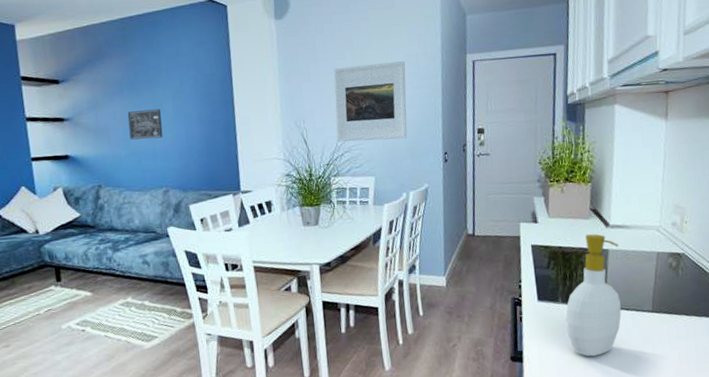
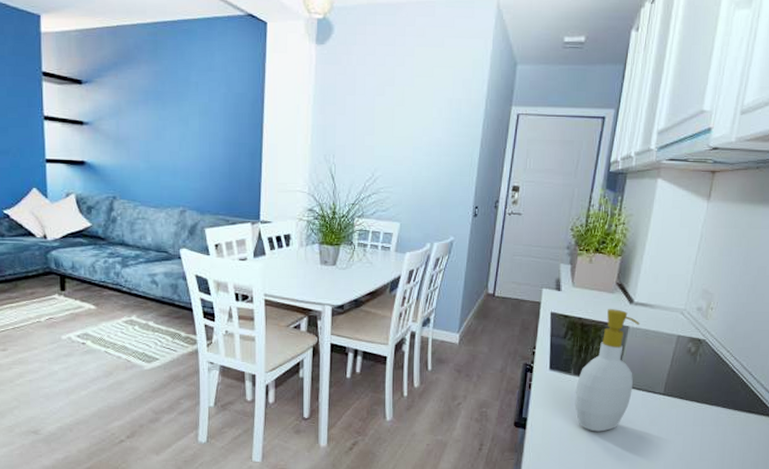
wall art: present [127,109,163,140] -> none [150,123,186,155]
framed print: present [333,61,407,142] -> none [365,104,446,187]

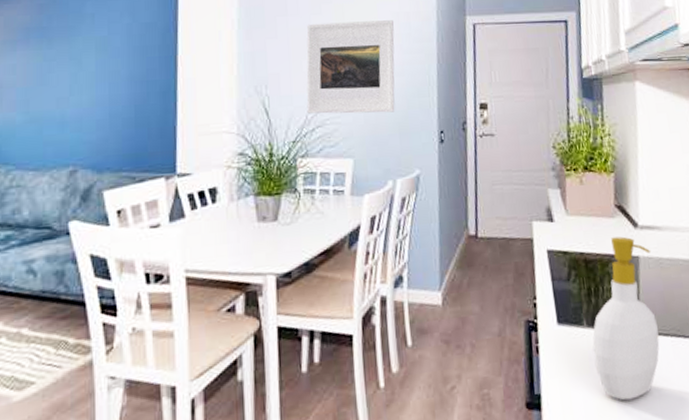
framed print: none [365,104,446,187] -> present [306,20,395,114]

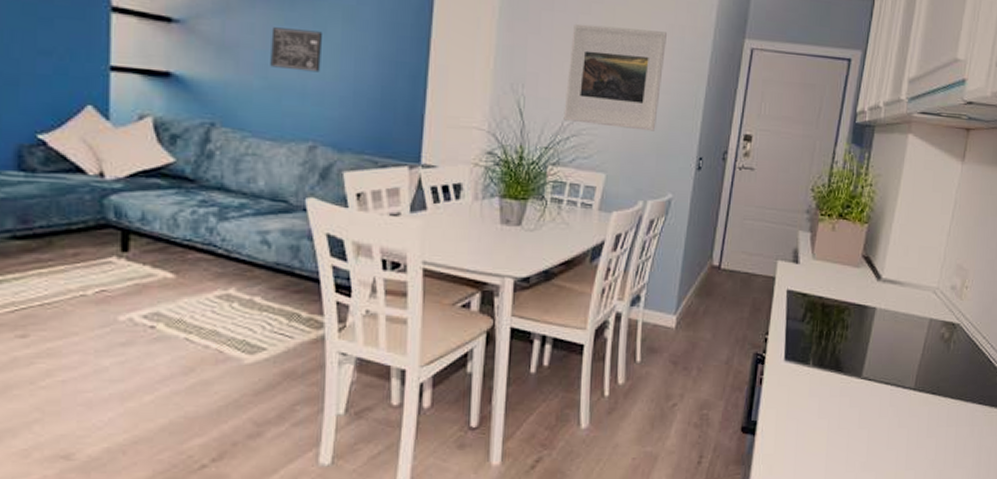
wall art: none [31,63,78,102] -> present [270,27,322,73]
soap bottle: present [592,236,660,401] -> none [813,286,888,437]

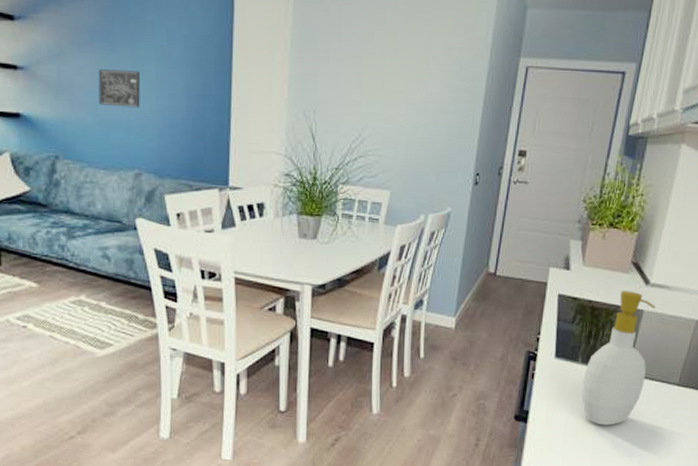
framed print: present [563,23,667,131] -> none [351,51,445,150]
soap bottle: none [813,286,888,437] -> present [581,291,656,426]

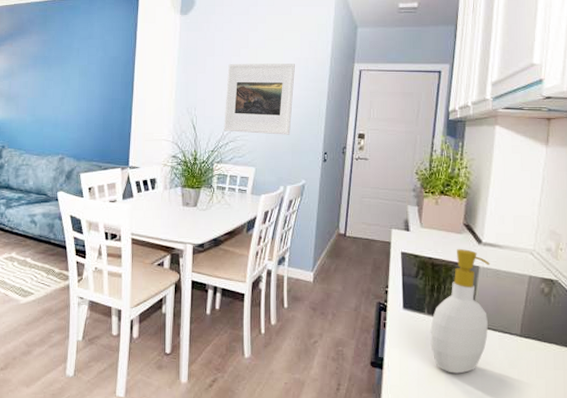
wall art: present [98,69,140,108] -> none [37,83,67,110]
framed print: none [351,51,445,150] -> present [224,63,295,135]

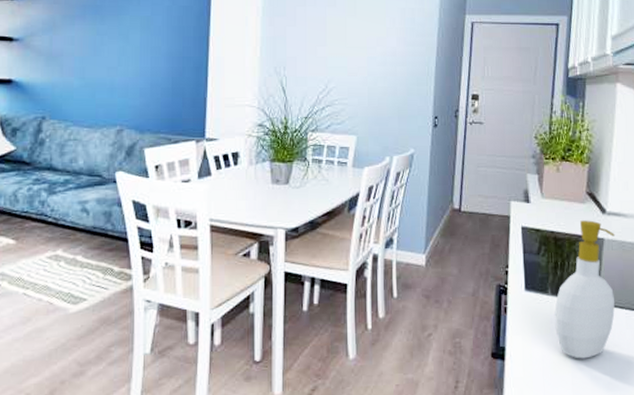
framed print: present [224,63,295,135] -> none [319,14,400,97]

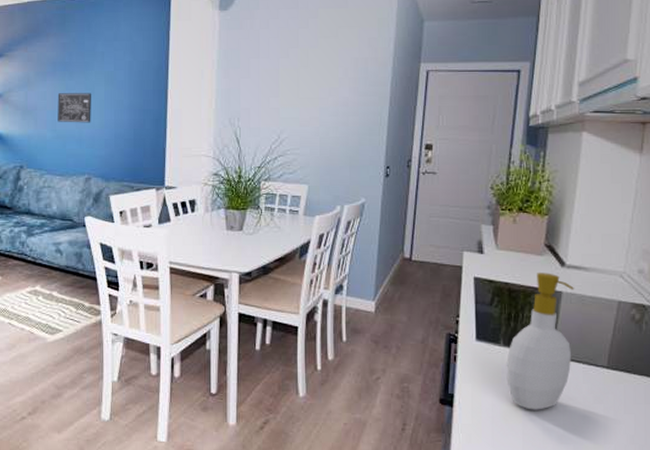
wall art: none [86,38,125,71] -> present [57,93,91,123]

